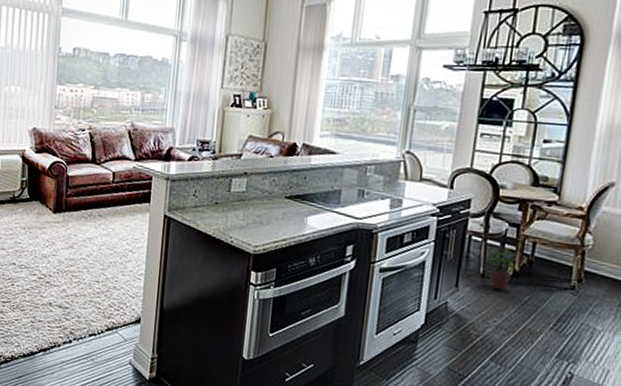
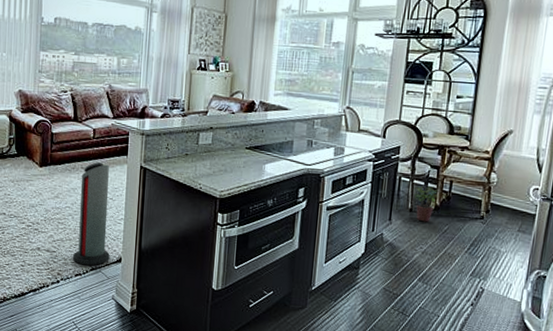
air purifier: none [86,209,129,325] -> present [72,162,110,265]

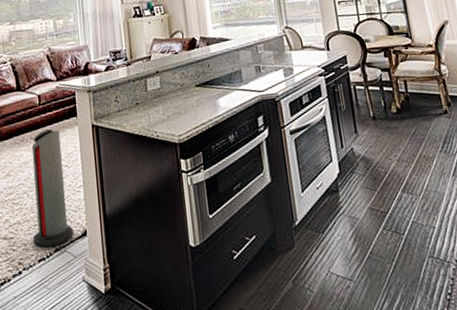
potted plant: present [414,185,438,222] -> none [372,89,397,128]

